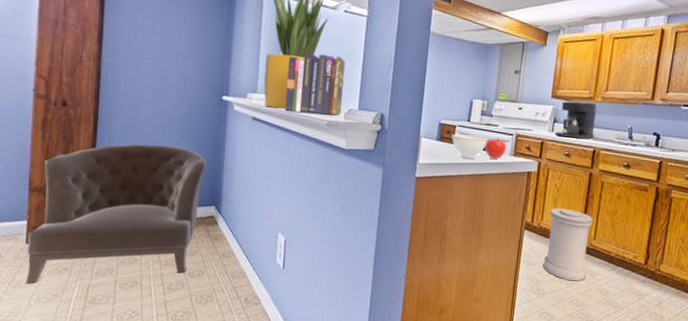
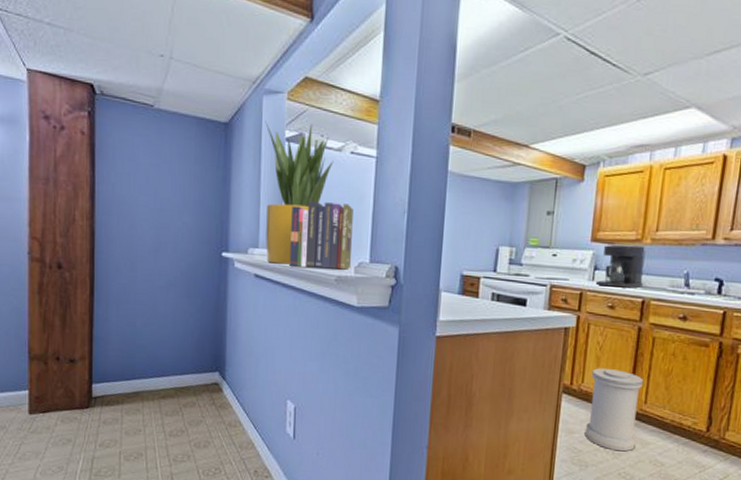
armchair: present [26,144,207,284] -> none [30,307,208,456]
bowl: present [452,134,489,159] -> none [476,286,518,314]
fruit: present [485,138,506,160] -> none [514,290,539,315]

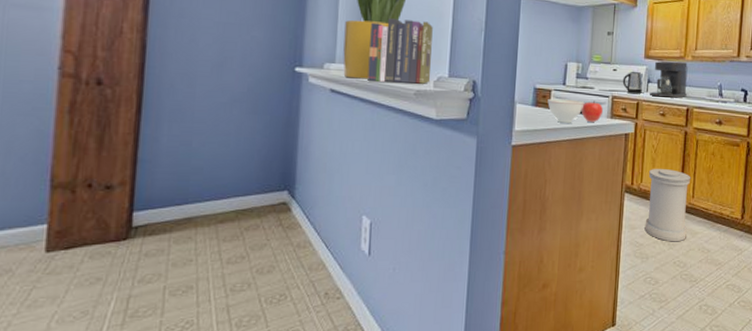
bowl: none [476,286,518,314] -> present [547,98,585,123]
fruit: none [514,290,539,315] -> present [582,101,603,123]
kettle: none [563,256,589,284] -> present [622,71,643,95]

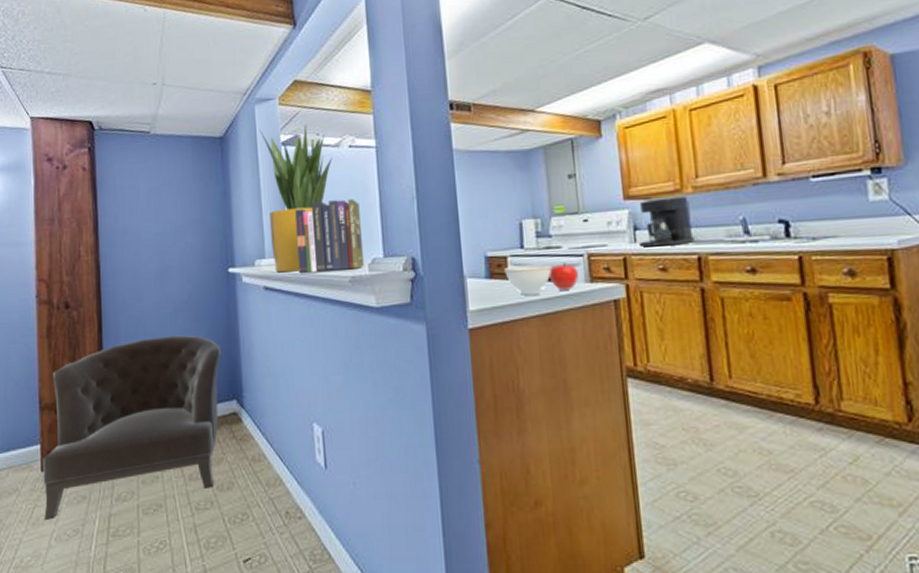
armchair: none [44,125,277,302] -> present [43,335,221,520]
kettle: present [622,71,643,95] -> none [598,217,630,248]
trash can: present [644,169,691,242] -> none [656,341,731,442]

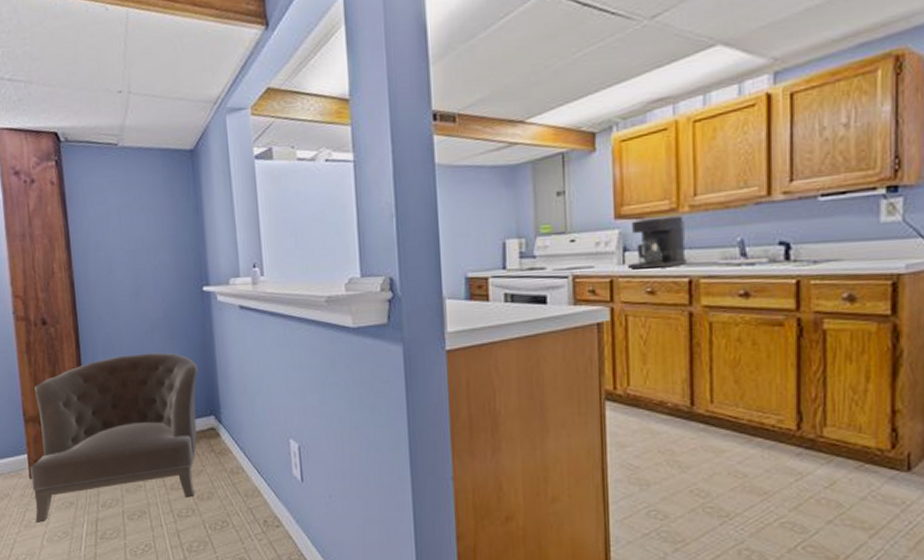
planter: present [259,124,333,273] -> none [231,136,308,292]
books: present [295,199,365,273] -> none [270,216,341,292]
bowl: present [504,264,553,295] -> none [485,286,535,317]
fruit: present [549,262,578,291] -> none [532,284,561,314]

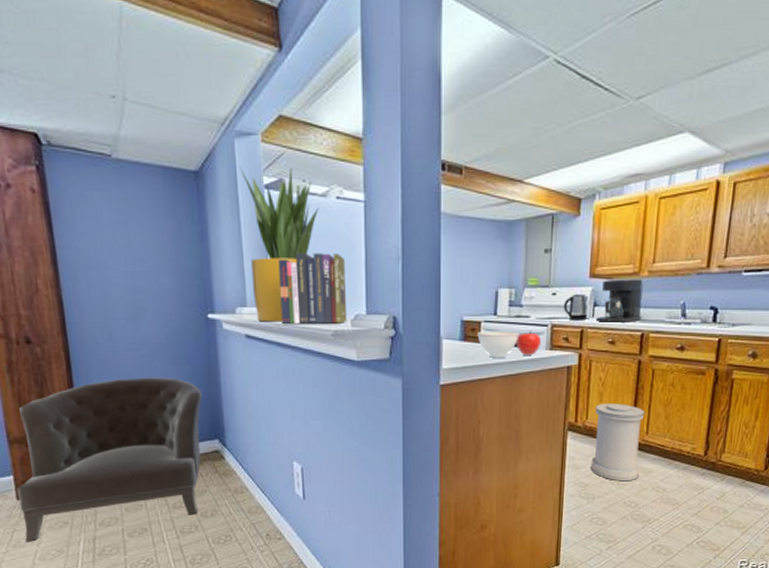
planter: none [231,136,308,292] -> present [239,167,319,322]
books: none [270,216,341,292] -> present [279,253,348,324]
bowl: none [485,286,535,317] -> present [477,331,520,358]
fruit: none [532,284,561,314] -> present [516,331,541,356]
kettle: none [585,238,618,270] -> present [563,293,589,321]
trash can: none [637,366,706,464] -> present [590,404,645,482]

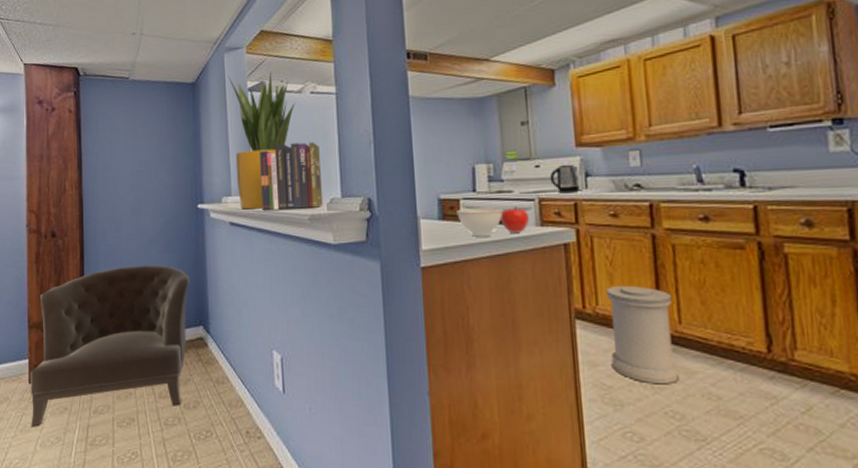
coffee maker: present [596,279,643,322] -> none [591,144,648,194]

